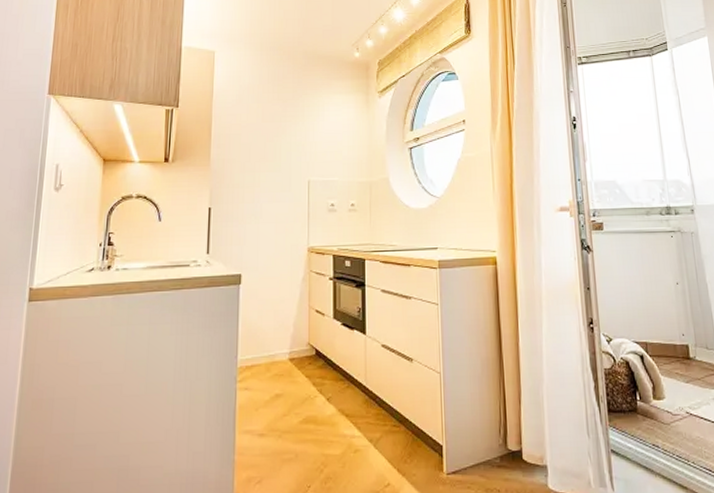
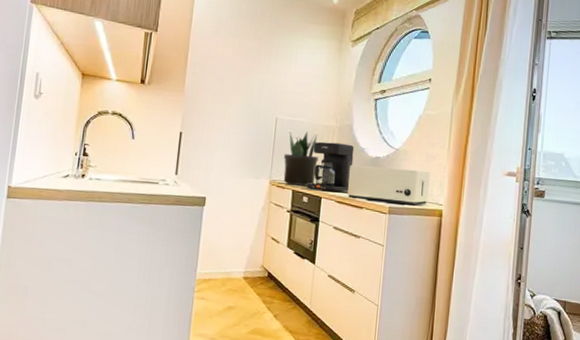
planter: none [321,191,357,250] -> present [283,131,318,186]
coffee maker: none [348,198,394,252] -> present [307,141,355,192]
toaster: none [391,216,479,257] -> present [348,165,430,206]

